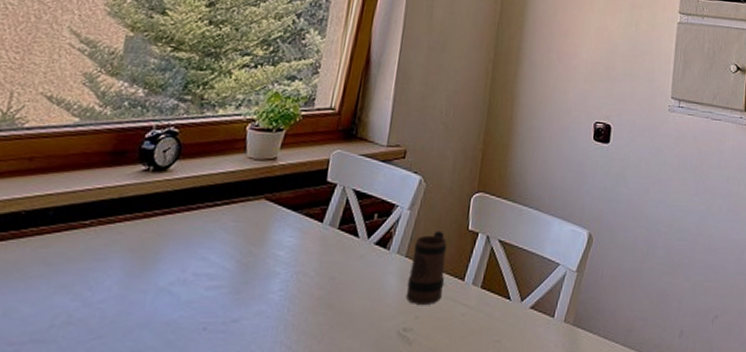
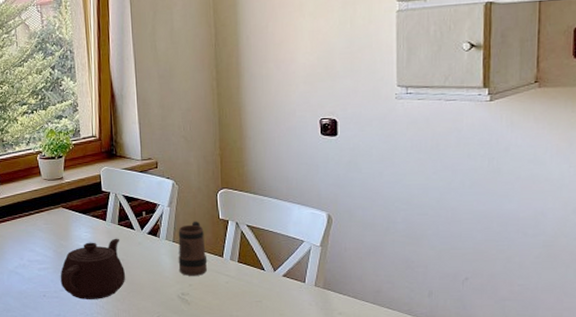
teapot: none [234,247,337,336] -> present [60,238,126,299]

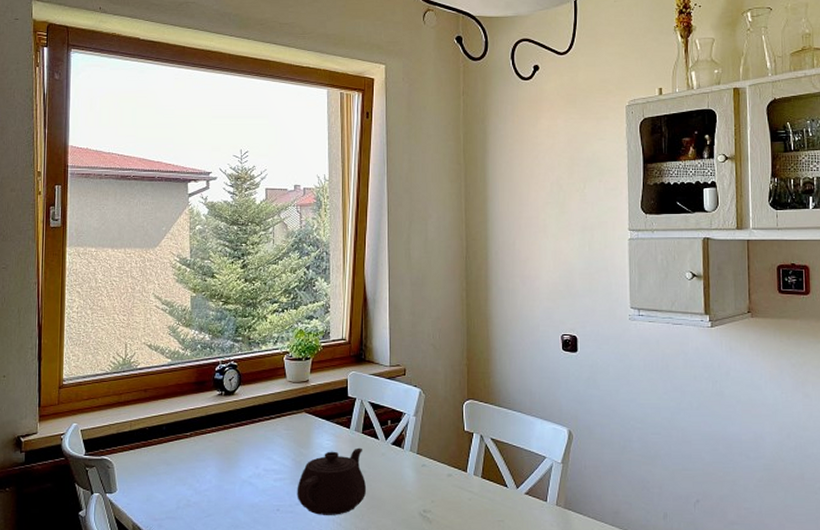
mug: present [178,221,208,276] -> none [421,432,451,491]

